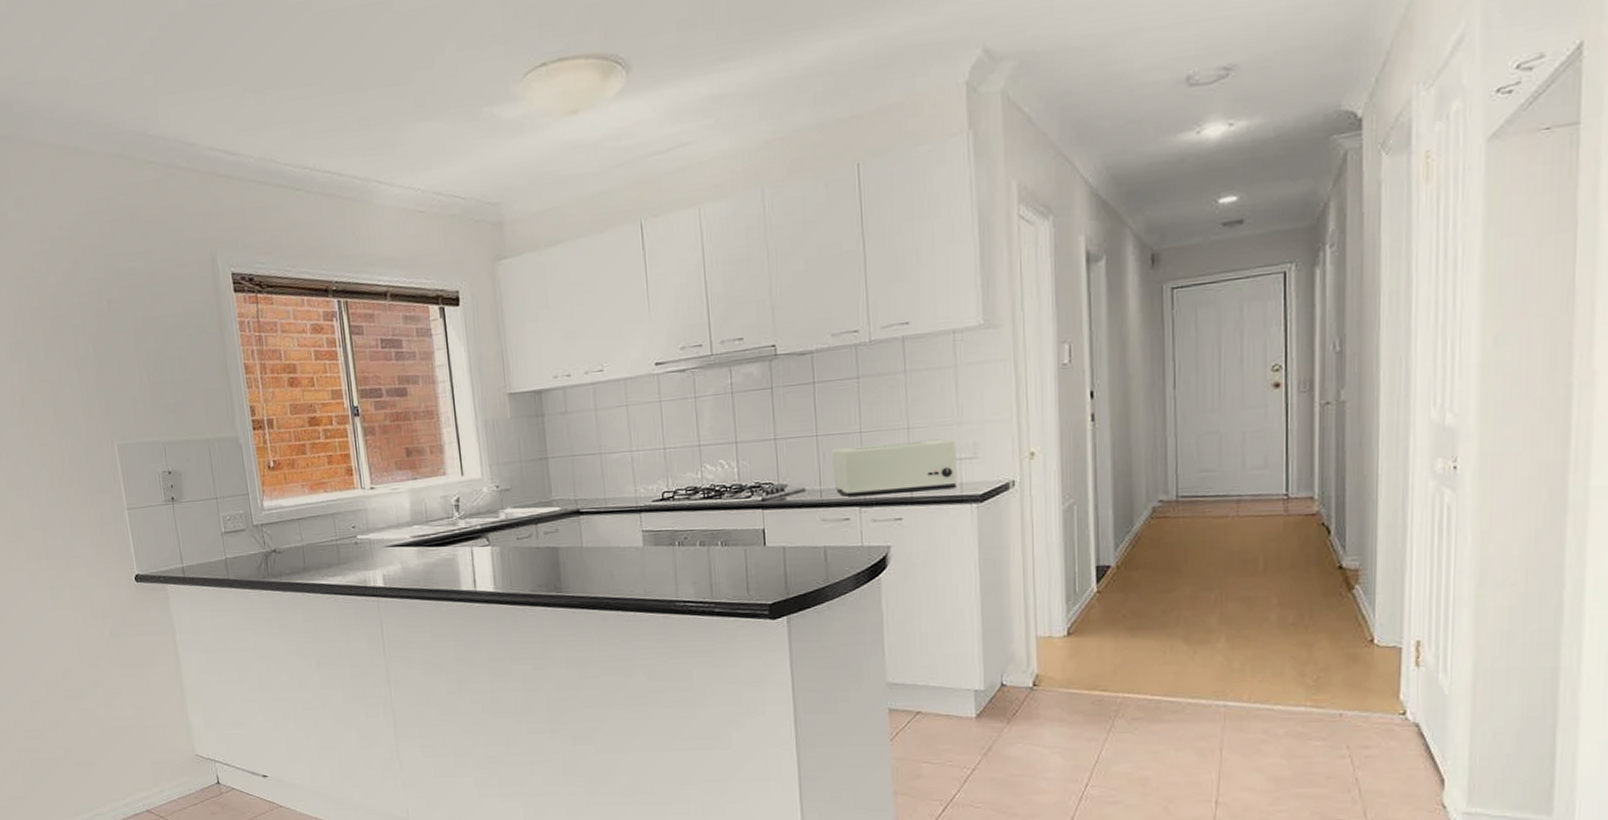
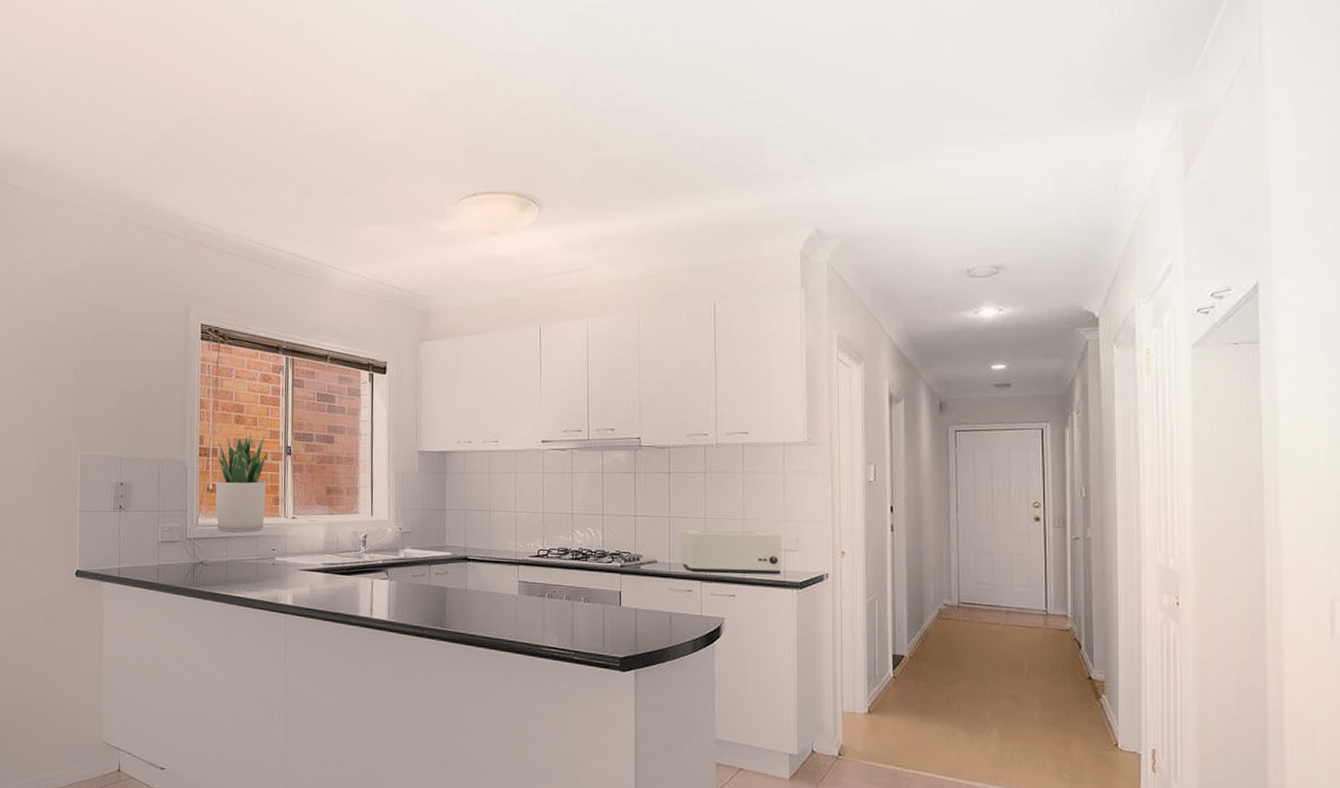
planter: none [274,394,339,514] -> present [215,431,268,533]

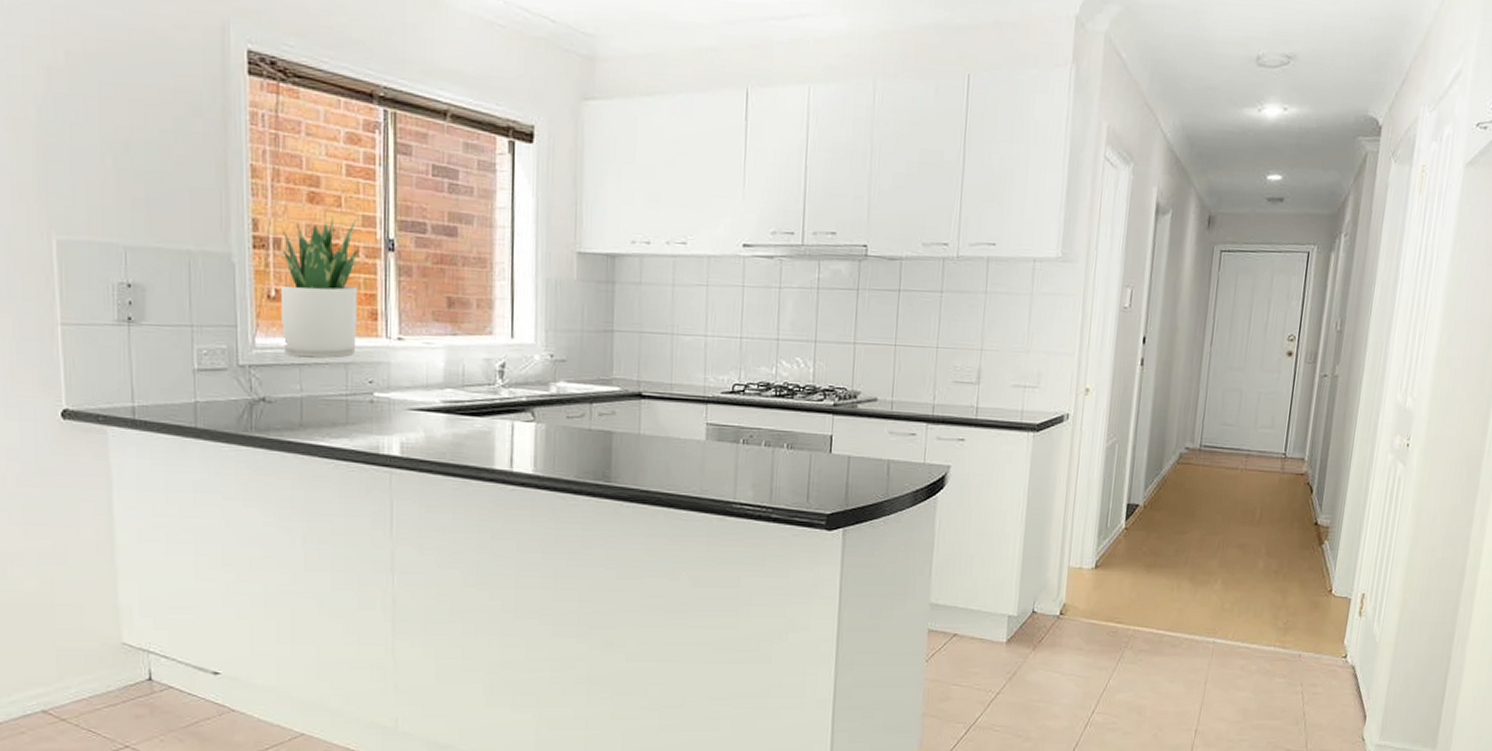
toaster: present [681,529,783,575] -> none [905,361,1022,416]

